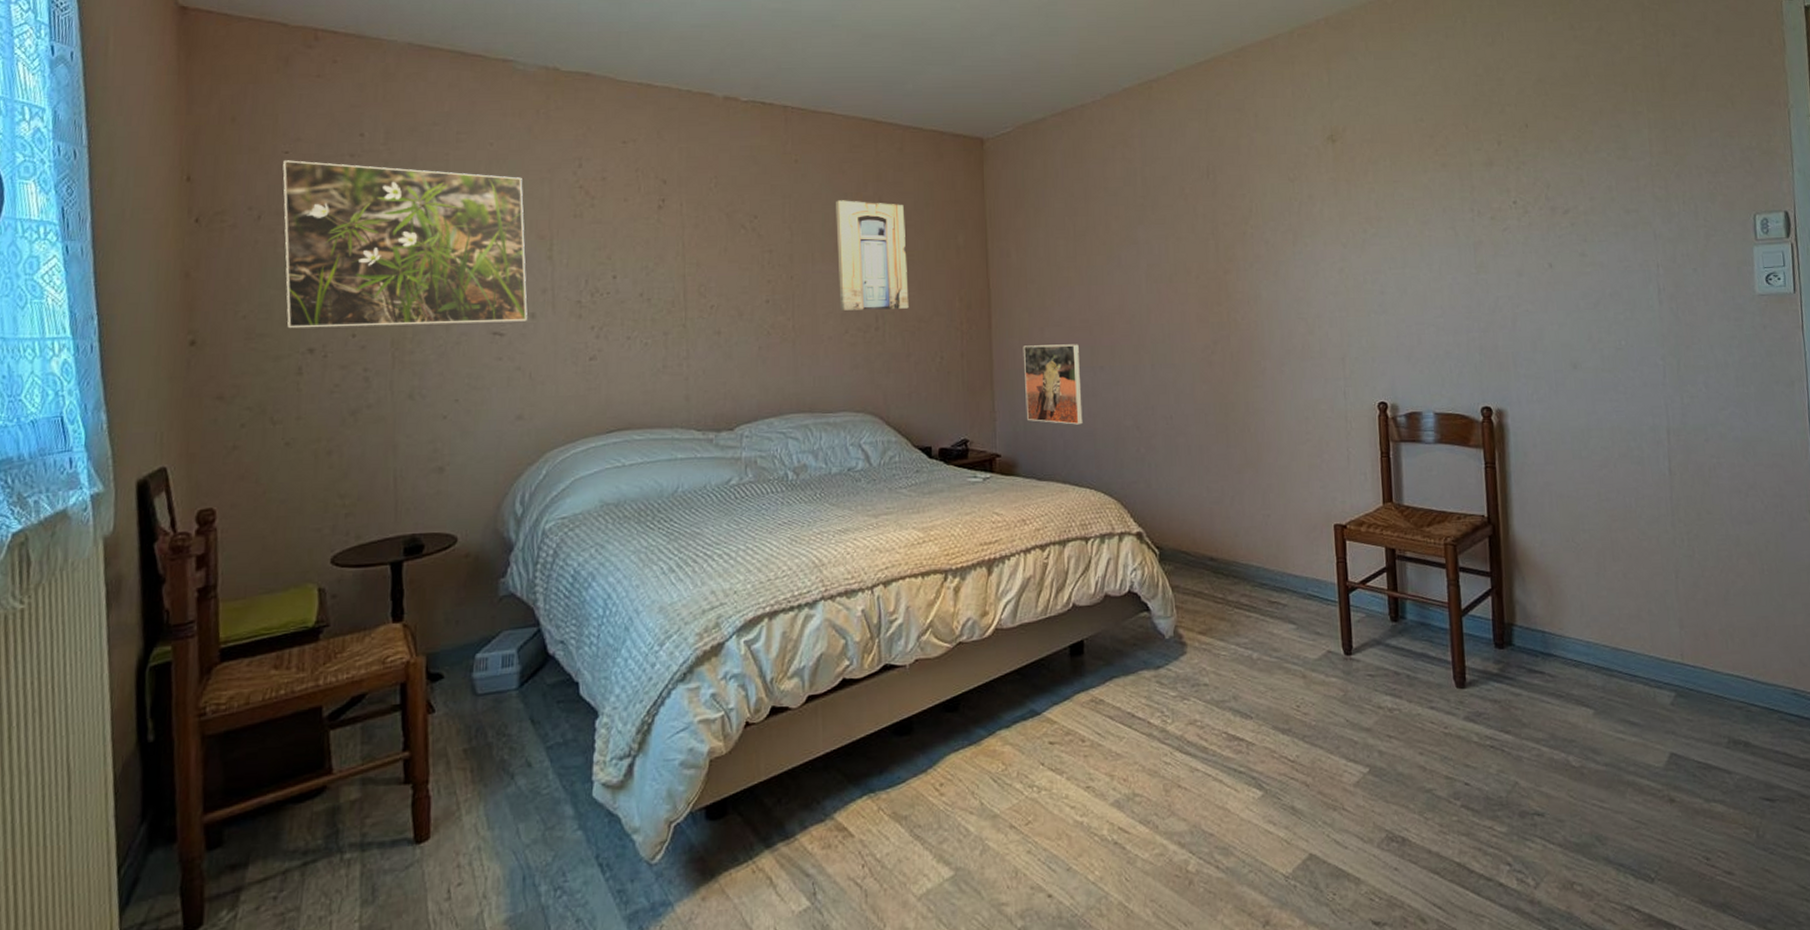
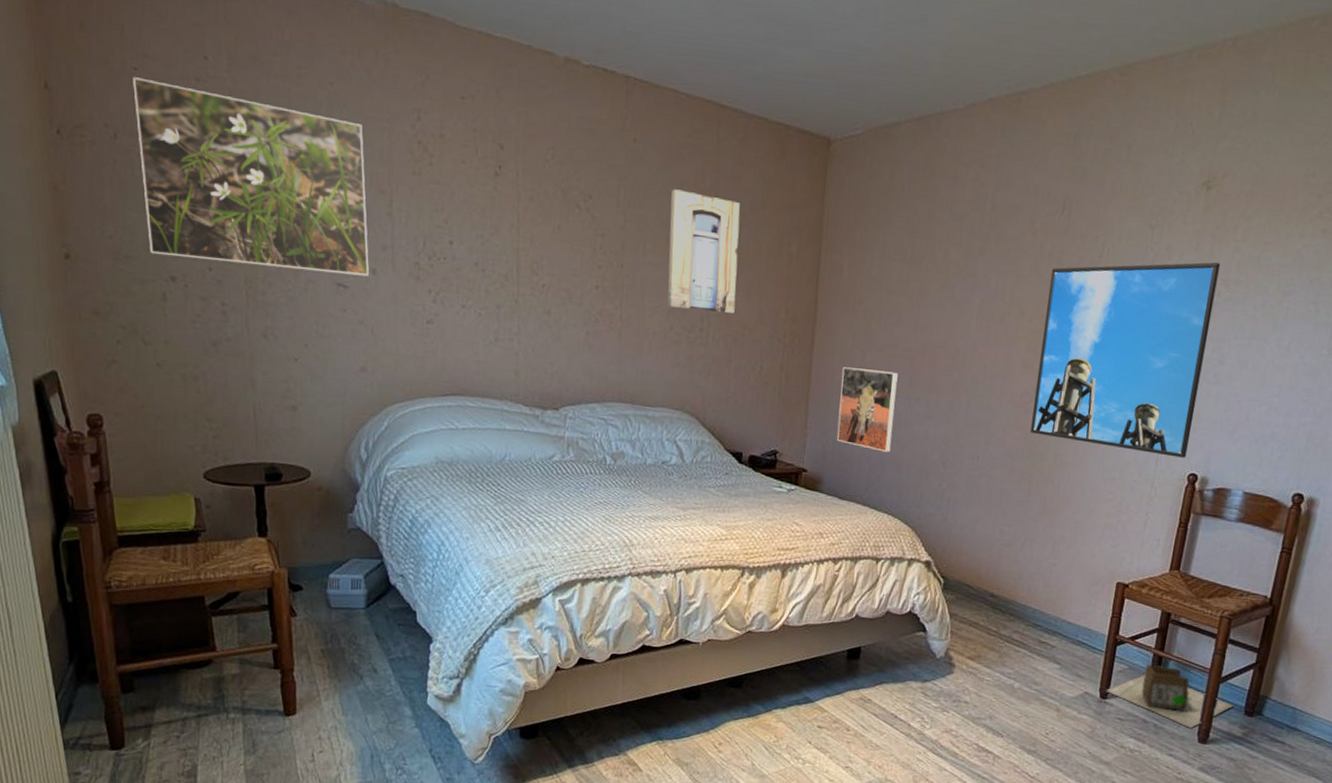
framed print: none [1208,204,1372,389] -> present [1030,262,1220,458]
cardboard box: none [1347,607,1483,673] -> present [1104,665,1234,729]

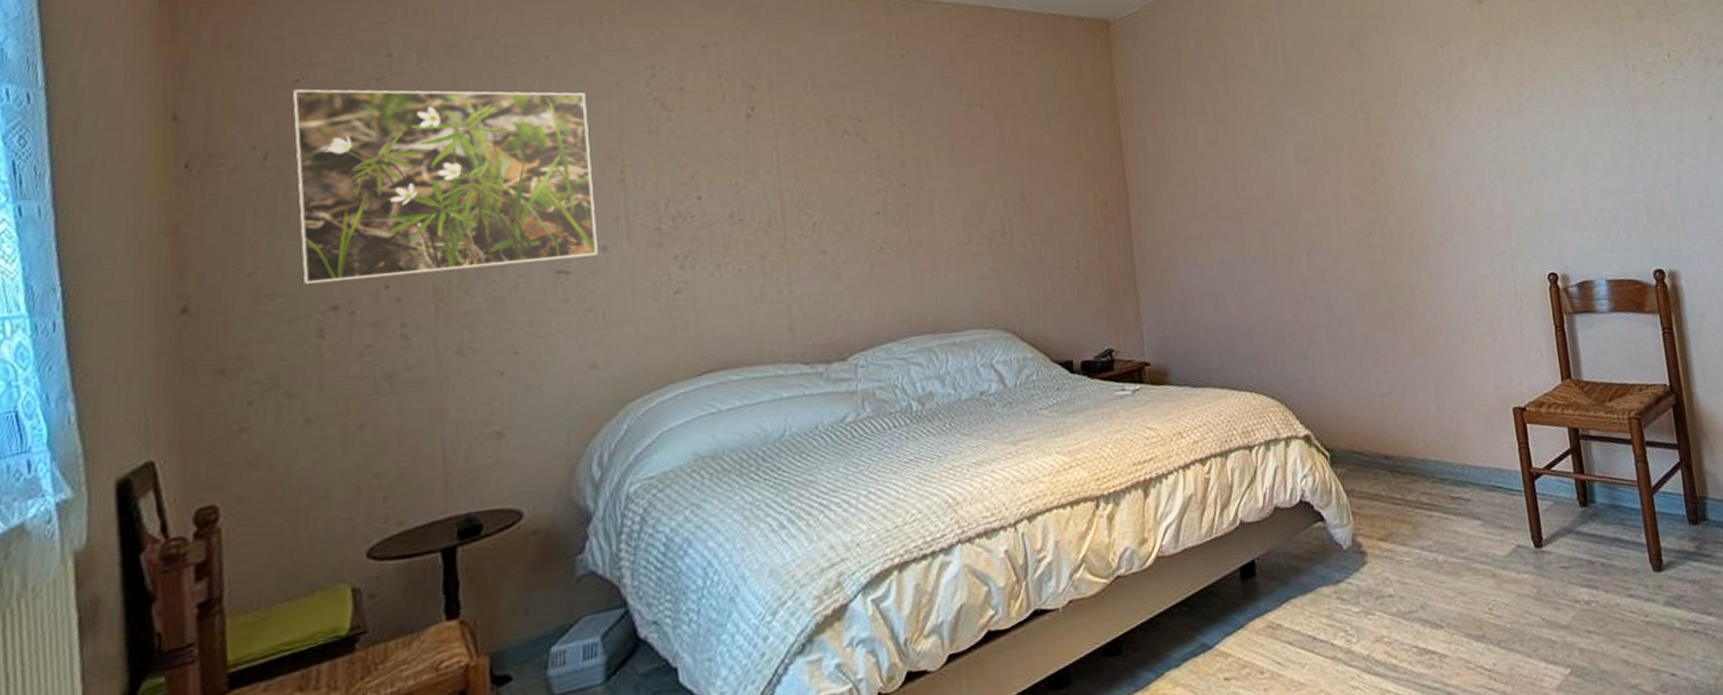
wall art: present [667,189,740,314] -> none [950,95,1038,218]
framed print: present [837,367,898,453] -> none [1167,235,1238,324]
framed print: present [1030,262,1220,458] -> none [1356,66,1540,268]
cardboard box: present [1104,665,1234,729] -> none [1537,490,1676,558]

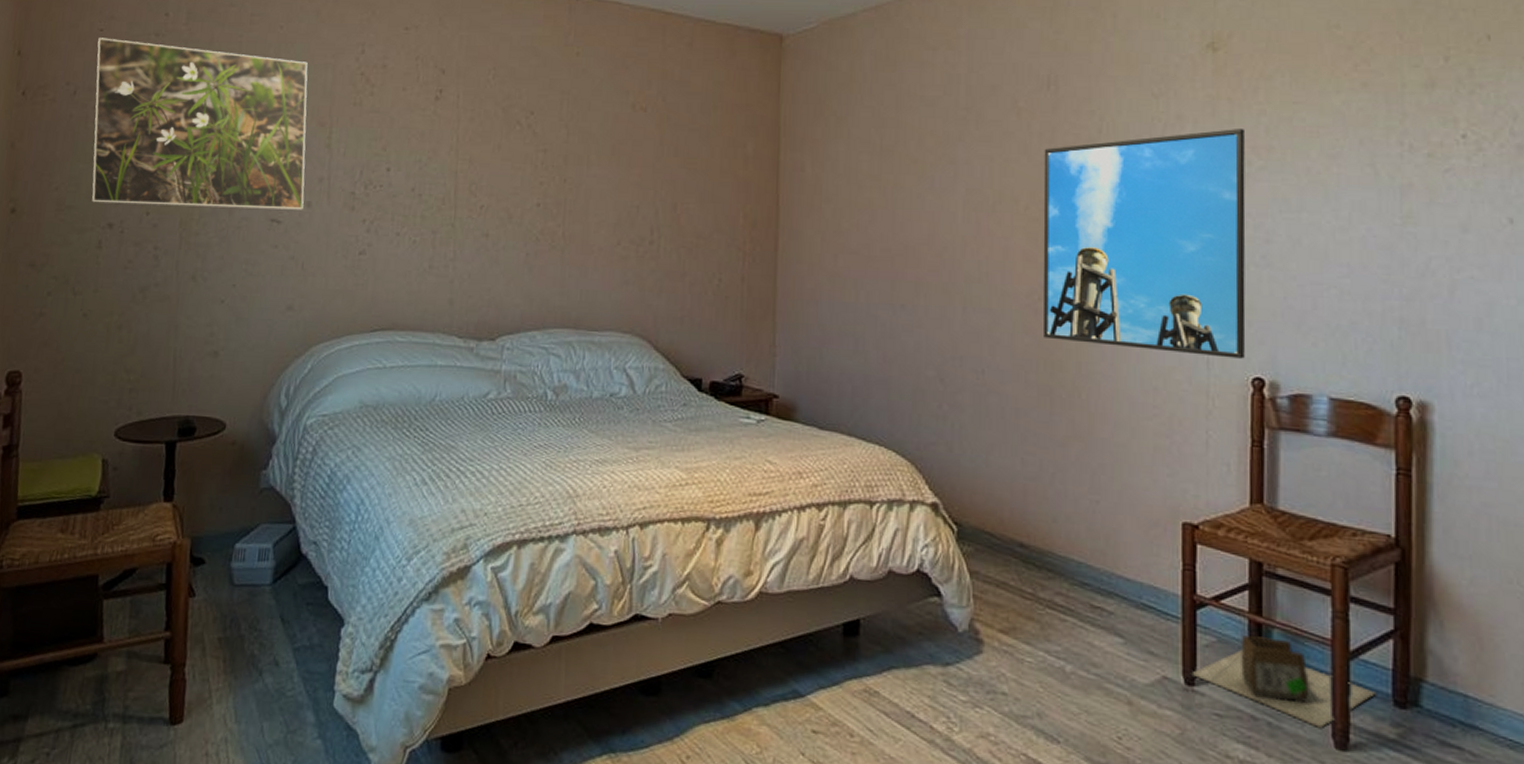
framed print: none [1356,66,1540,268] -> present [1043,129,1246,359]
cardboard box: none [1537,490,1676,558] -> present [1190,635,1377,728]

